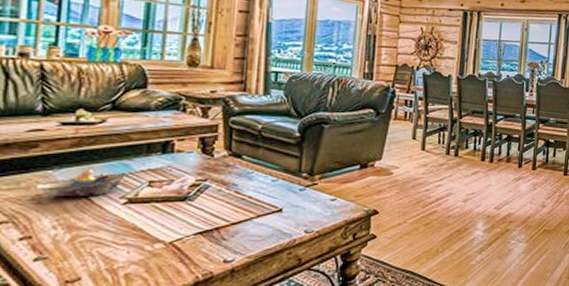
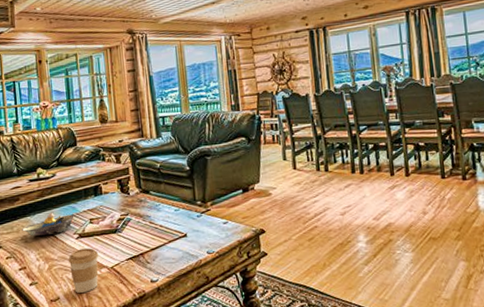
coffee cup: none [104,217,155,273] -> present [68,248,99,293]

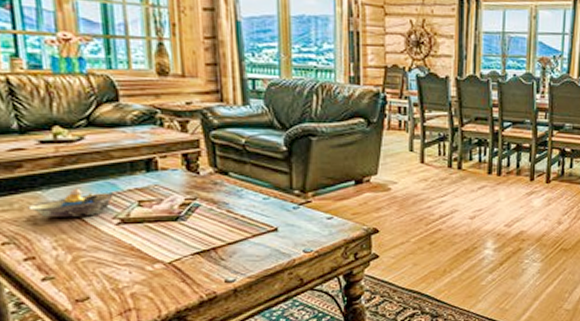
coffee cup: present [68,248,99,293] -> none [103,237,151,292]

